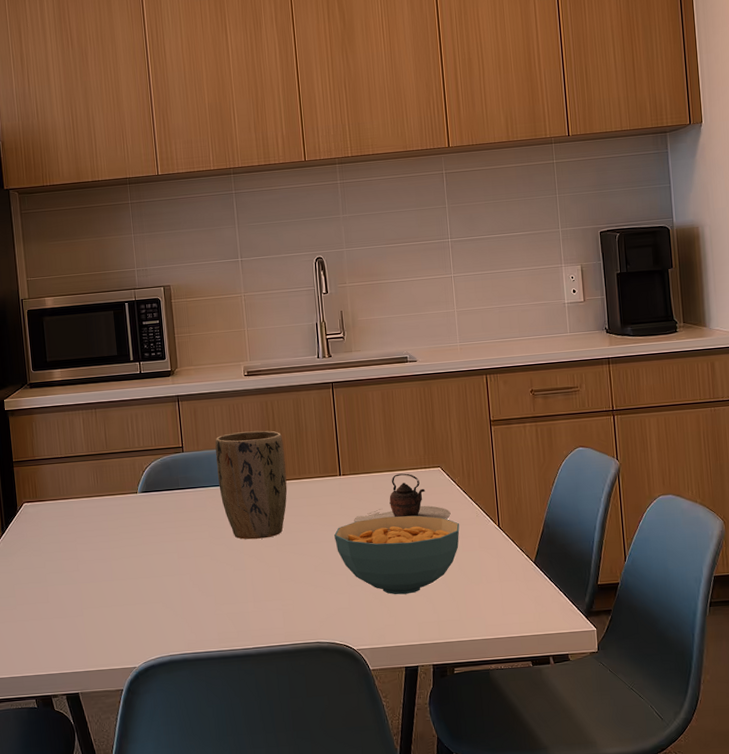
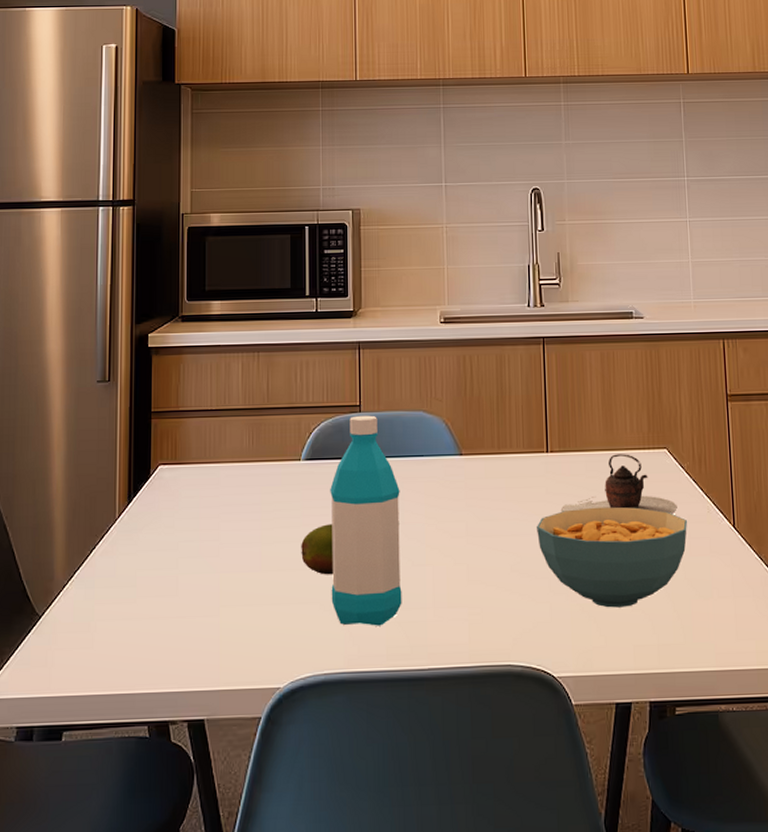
fruit: none [143,541,171,581] -> present [301,524,333,575]
water bottle: none [163,454,228,618] -> present [330,415,402,626]
plant pot: present [215,430,288,540] -> none [400,390,483,527]

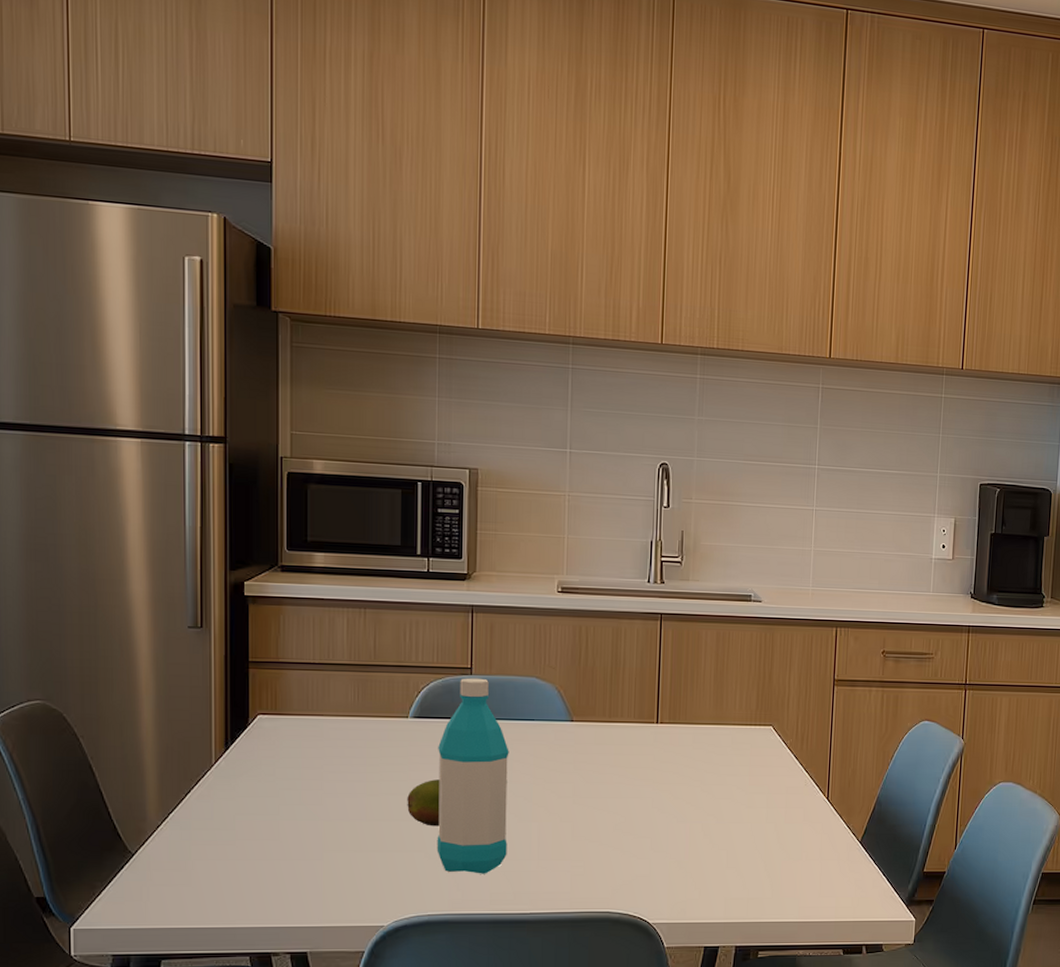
cereal bowl: present [537,506,687,608] -> none [642,776,785,865]
teapot: present [560,454,677,514] -> none [666,728,777,785]

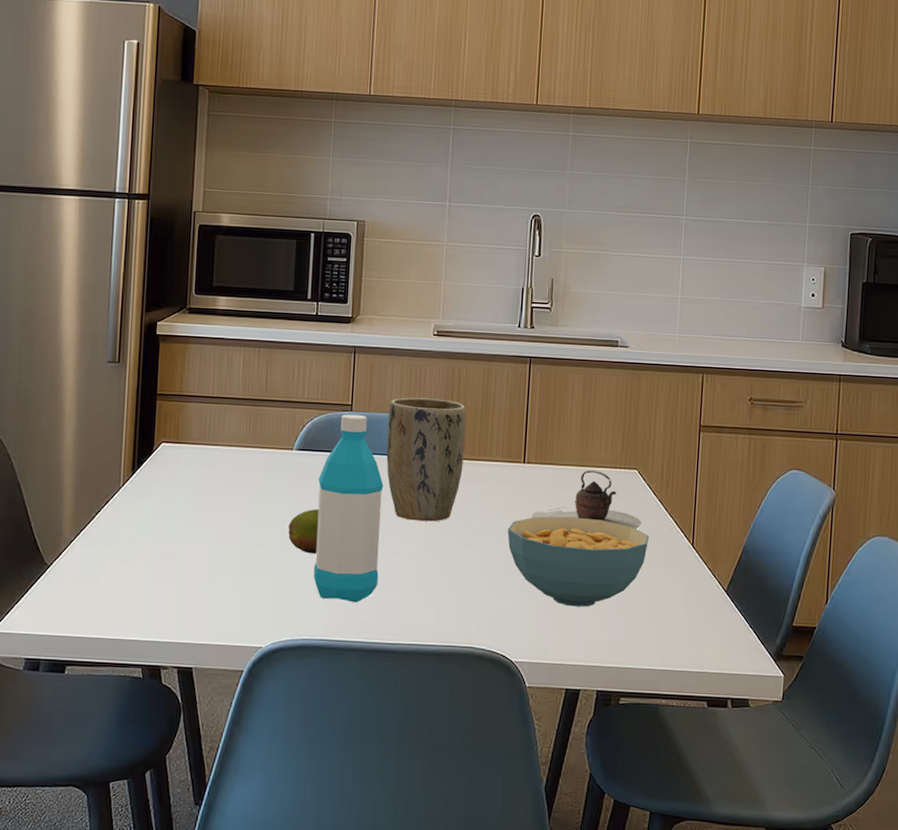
plant pot: none [511,658,595,787] -> present [386,397,466,522]
cereal bowl: none [642,776,785,865] -> present [508,516,649,607]
teapot: none [666,728,777,785] -> present [531,470,641,529]

